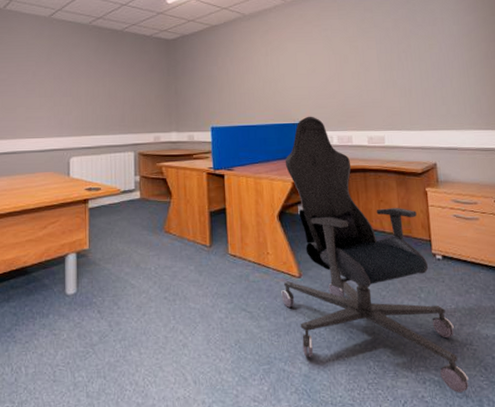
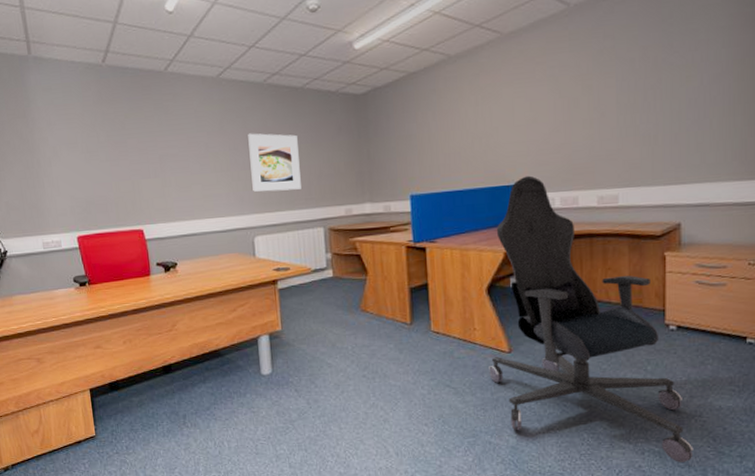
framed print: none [72,65,116,117] -> present [248,133,301,192]

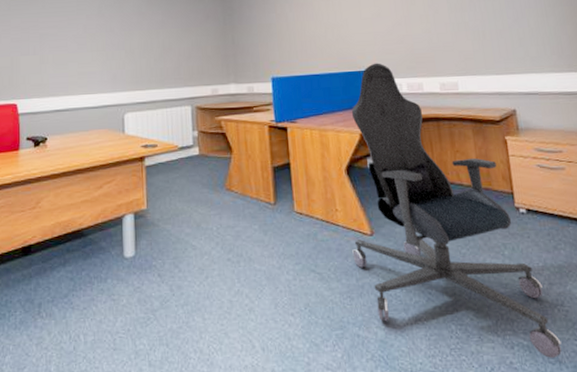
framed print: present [248,133,301,192] -> none [124,17,171,71]

